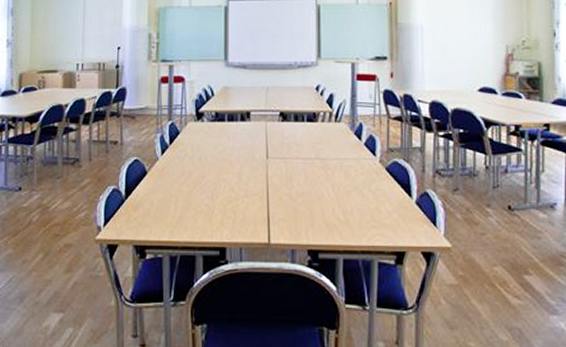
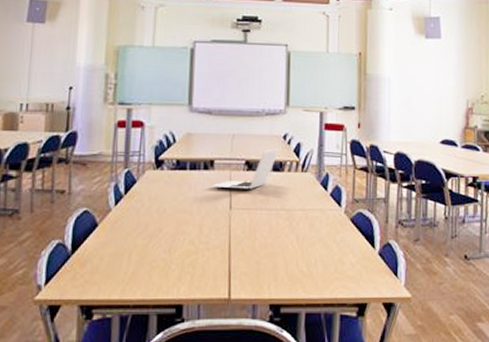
laptop: none [248,100,312,139] -> present [211,148,279,189]

